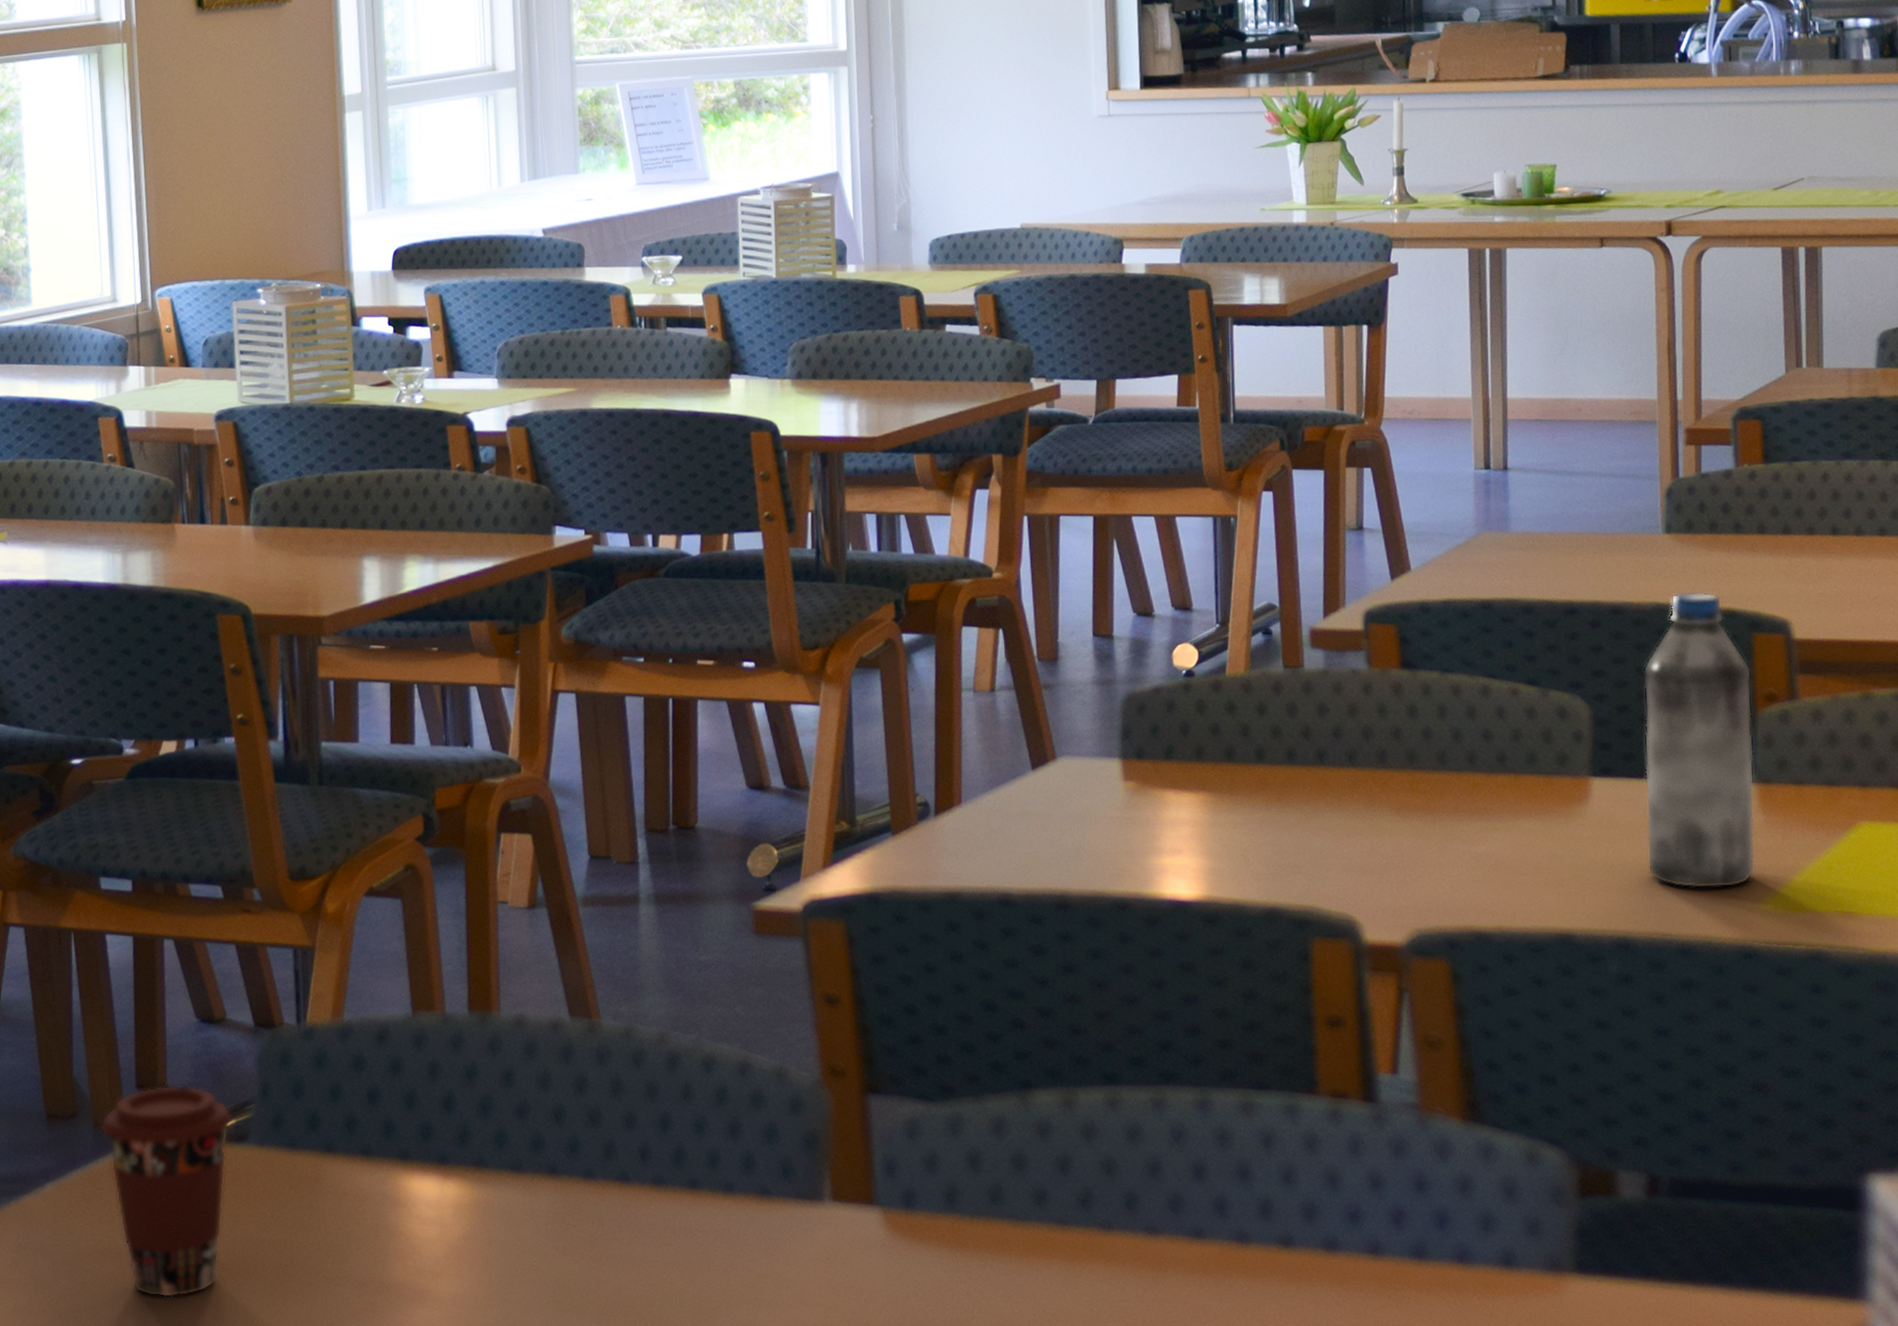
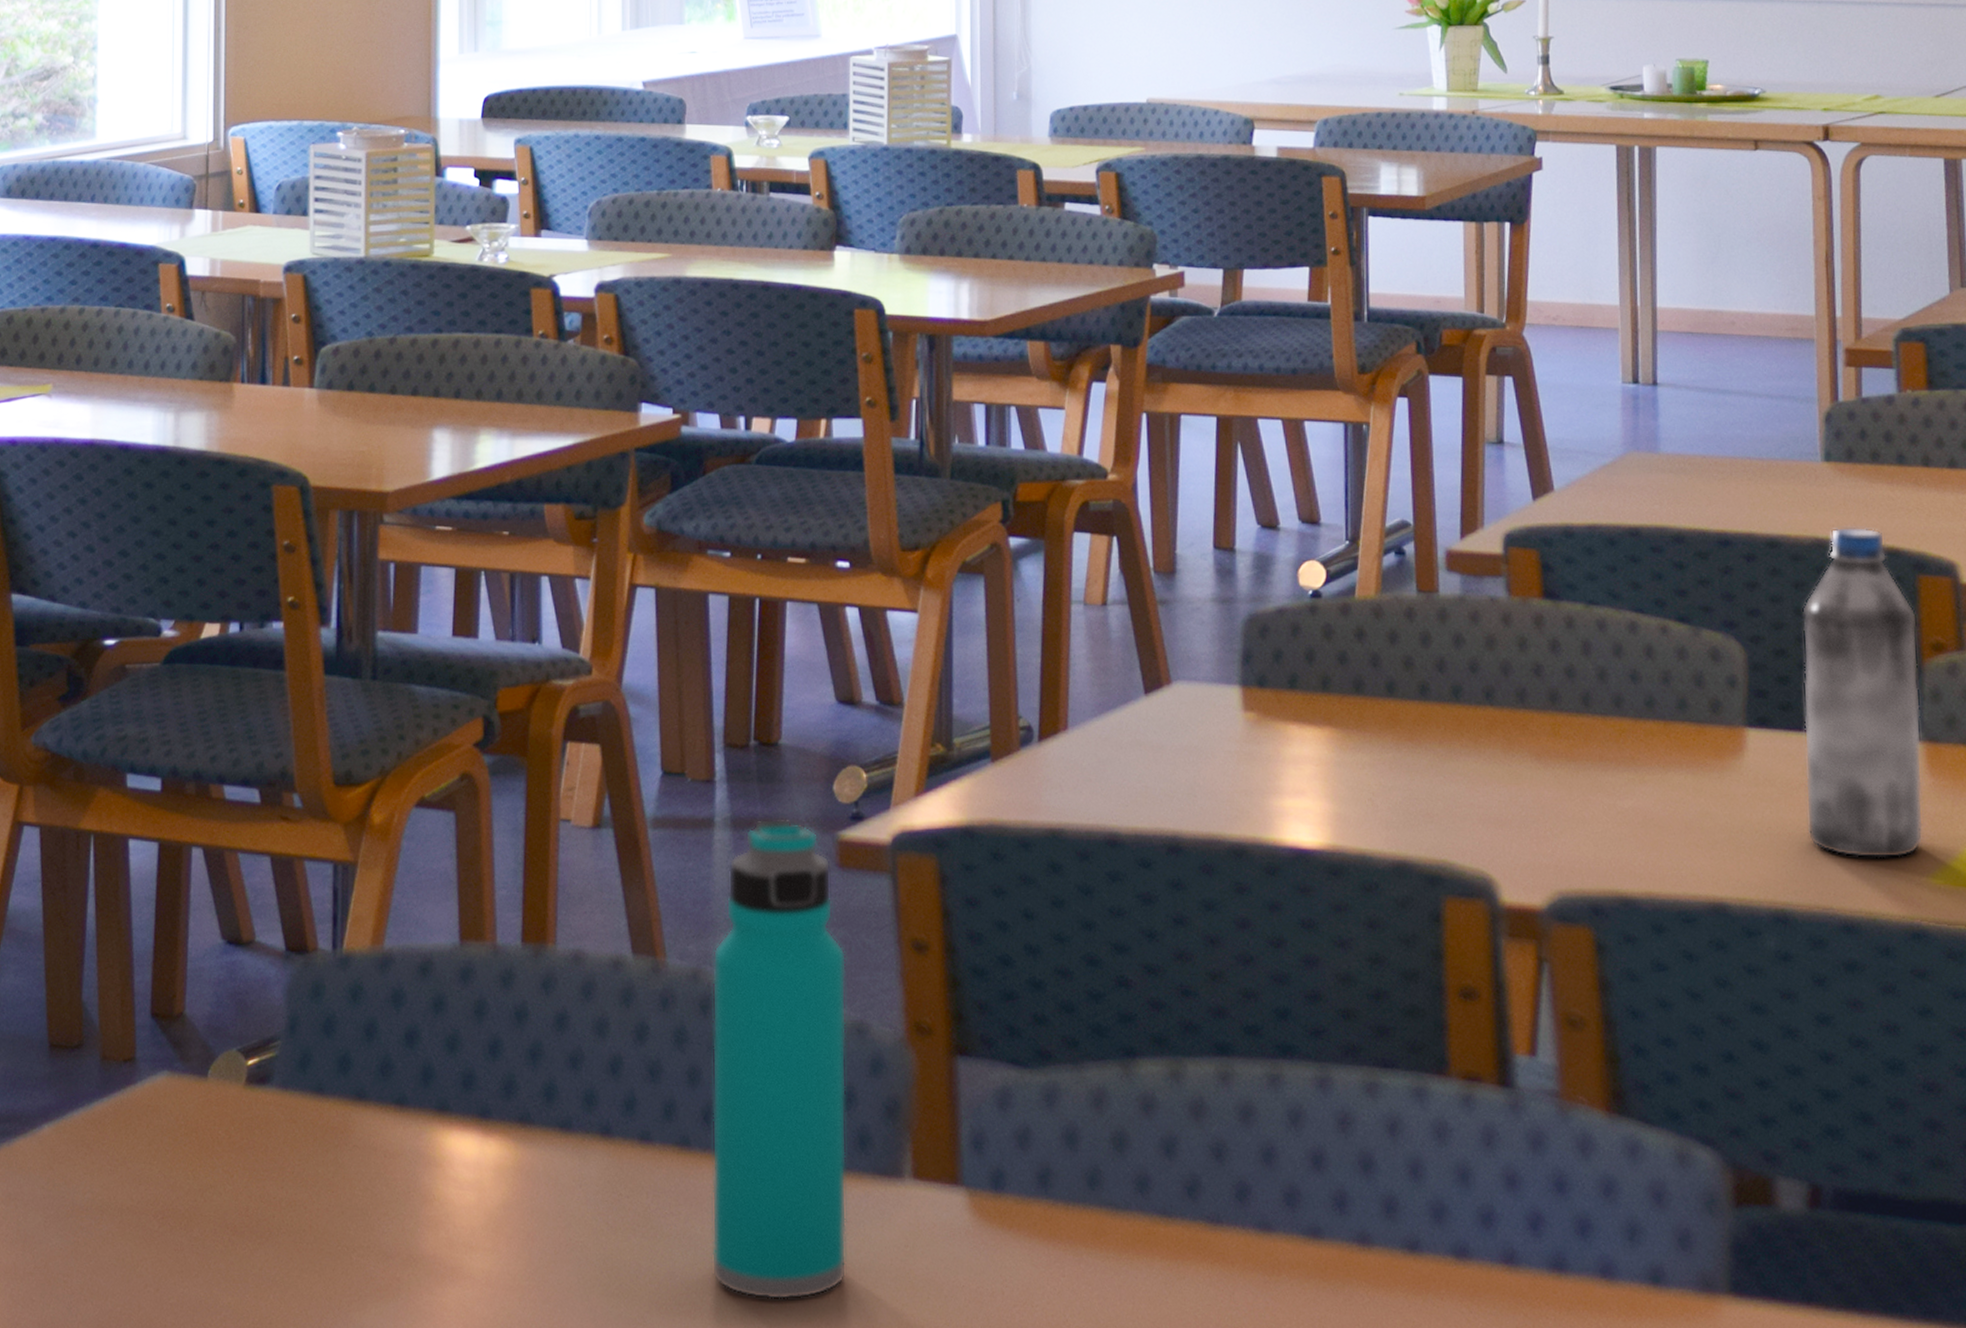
coffee cup: present [100,1085,233,1298] -> none [108,1015,256,1264]
water bottle: none [643,893,775,1309] -> present [711,819,847,1300]

